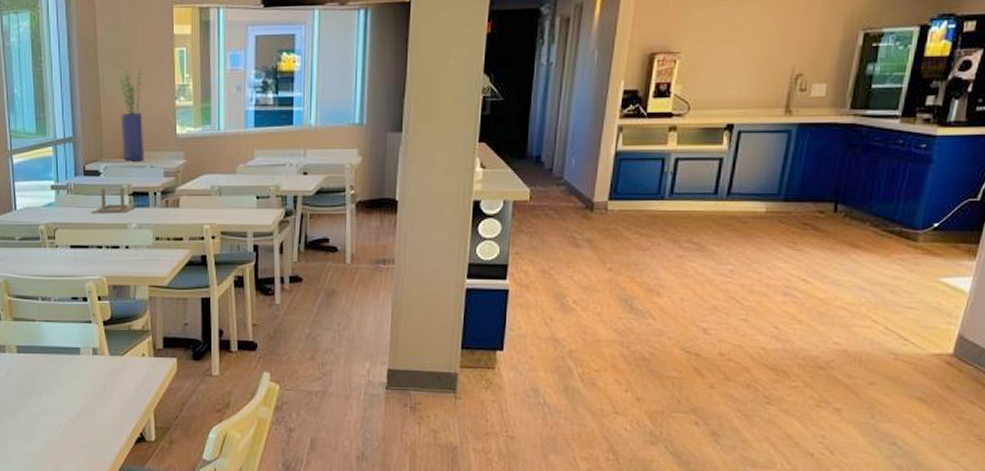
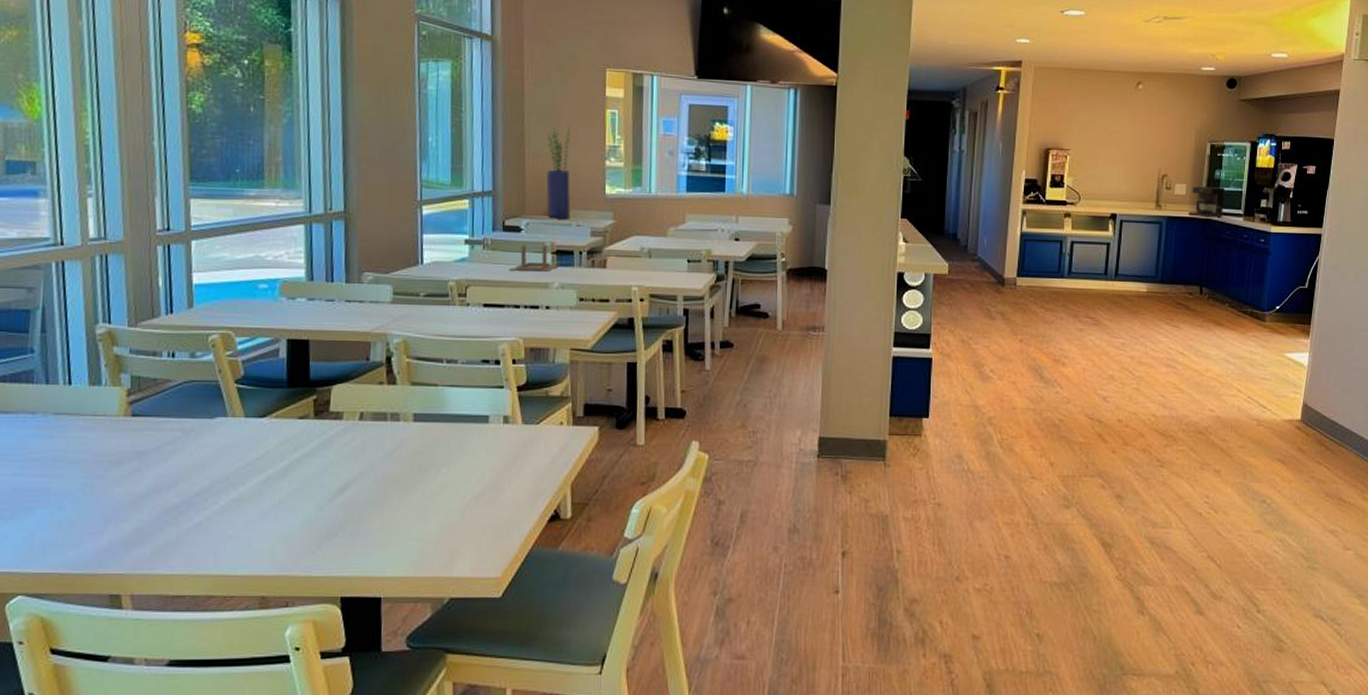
coffee maker: none [826,83,880,122] -> present [1188,185,1226,218]

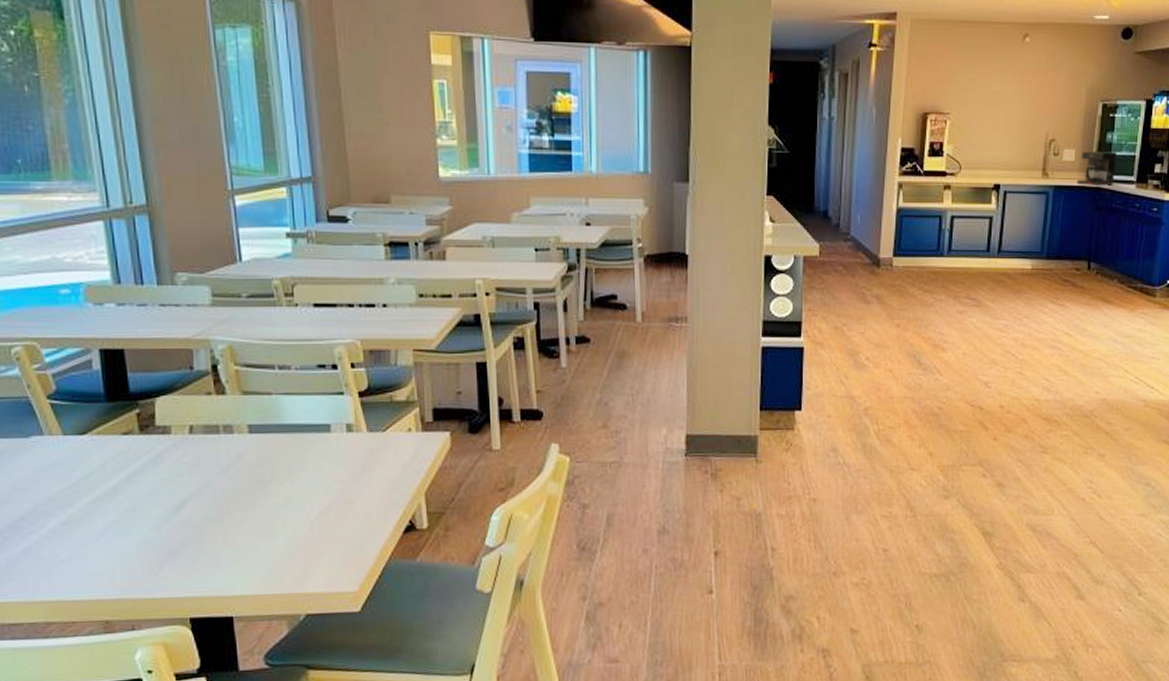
napkin holder: present [510,244,558,273] -> none [339,236,392,267]
vase: present [546,127,571,219] -> none [369,101,402,207]

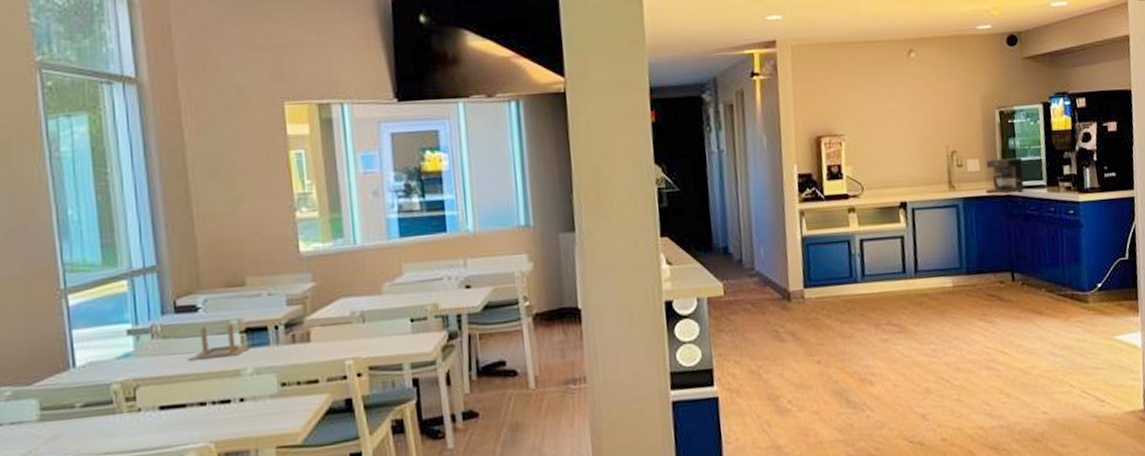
napkin holder: none [339,236,392,267] -> present [189,323,249,362]

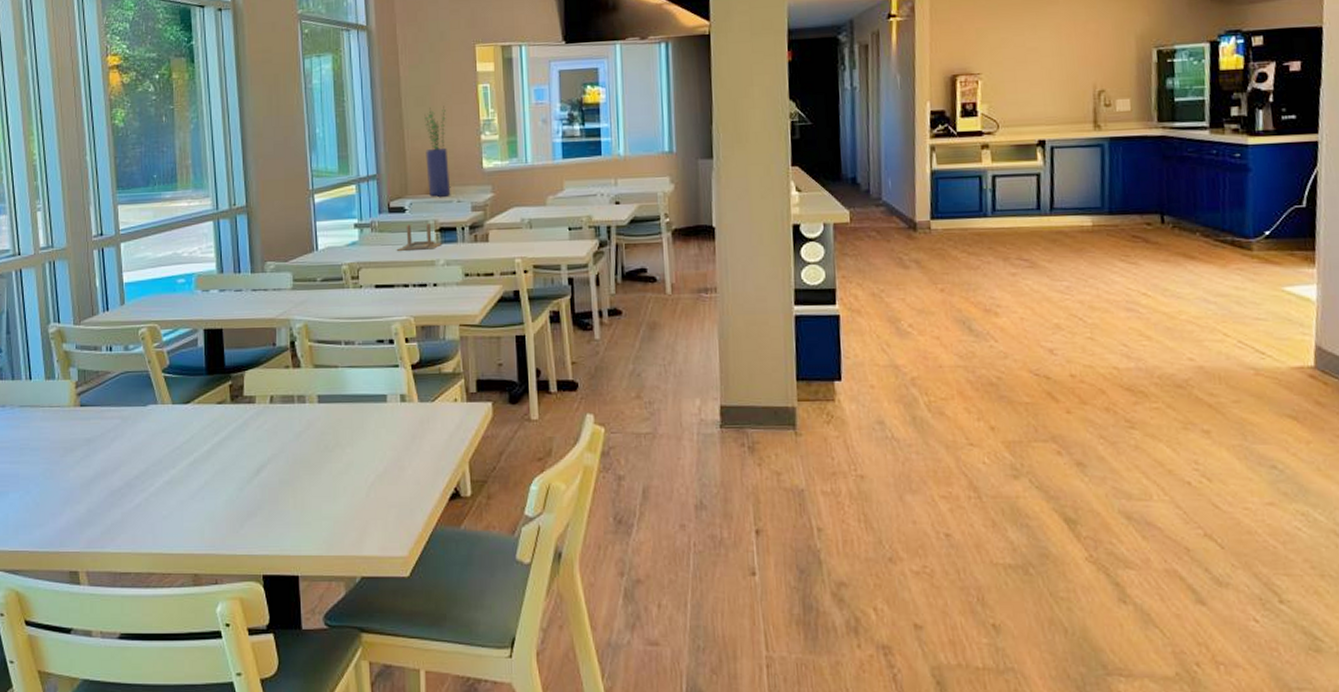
vase: none [219,177,259,291] -> present [424,106,451,197]
coffee maker: present [985,157,1025,195] -> none [1136,97,1183,135]

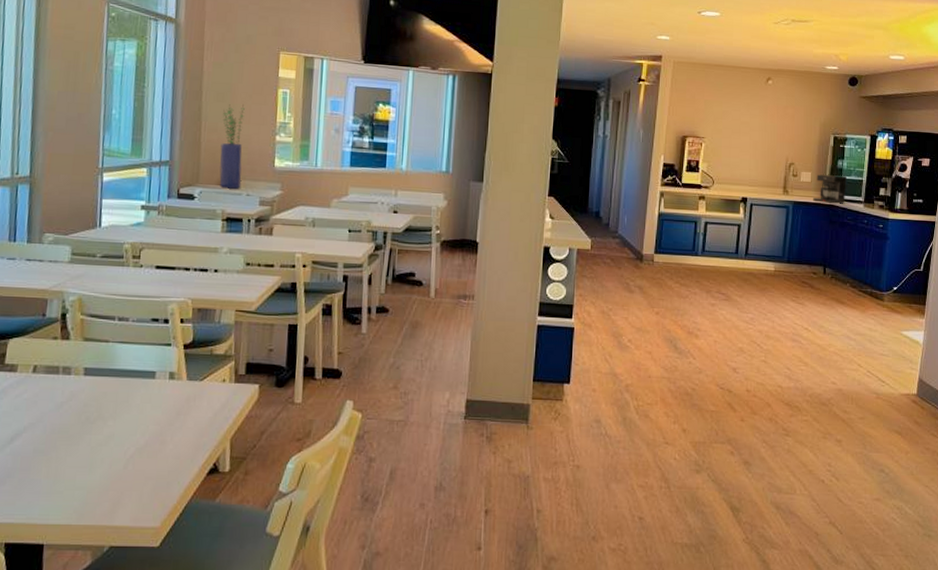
napkin holder: present [397,223,442,252] -> none [182,211,227,238]
coffee maker: none [1136,97,1183,135] -> present [813,174,848,204]

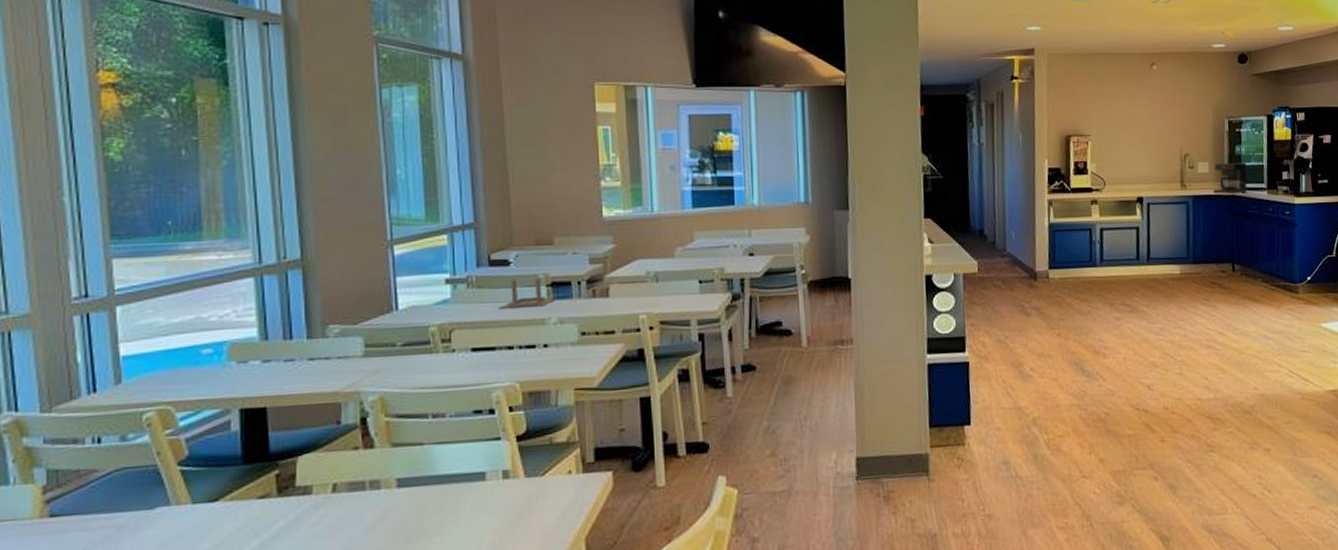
napkin holder: none [182,211,227,238] -> present [499,277,554,310]
vase: present [219,104,245,189] -> none [533,148,565,249]

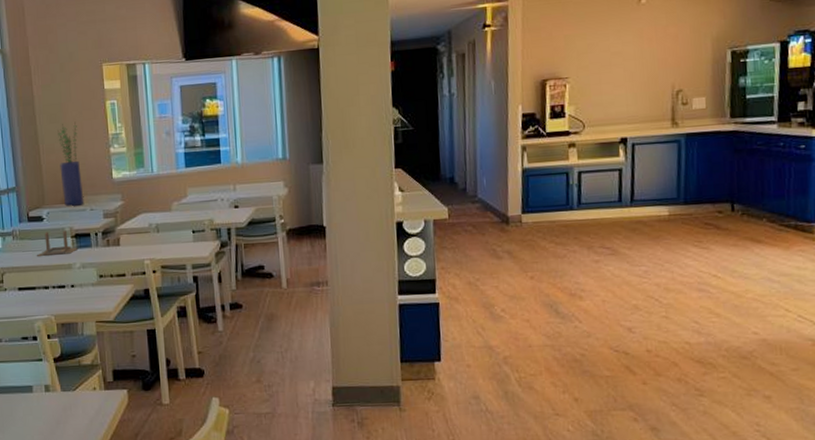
vase: none [533,148,565,249] -> present [57,122,84,206]
coffee maker: present [1213,162,1248,194] -> none [710,95,754,131]

